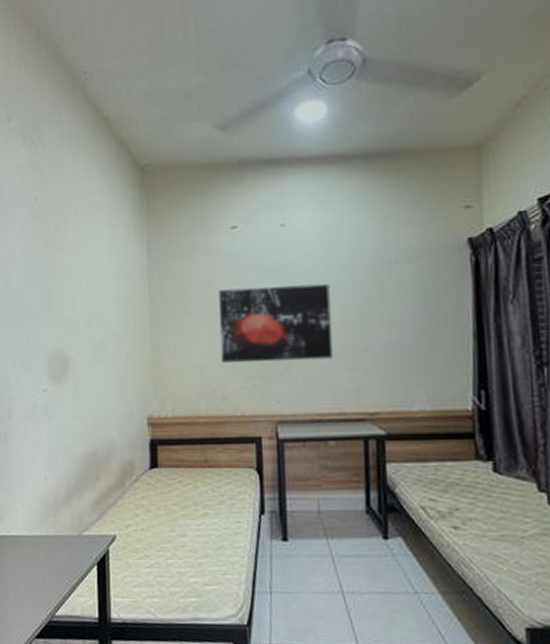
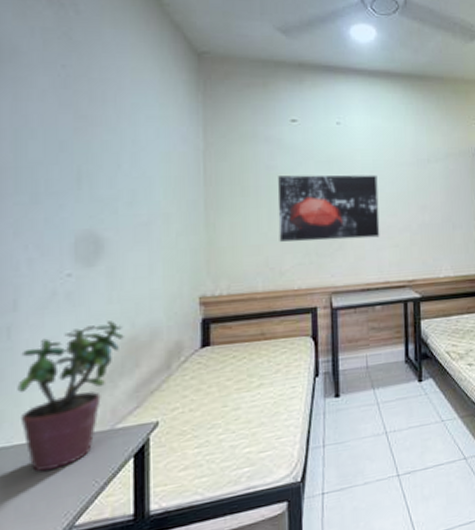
potted plant: none [13,435,87,563] -> present [17,321,124,472]

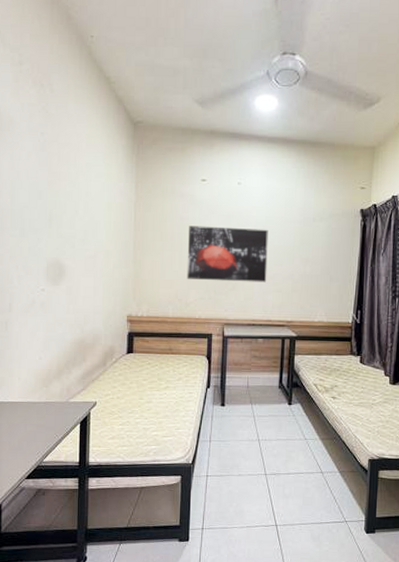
potted plant: present [17,321,124,472] -> none [11,326,76,423]

